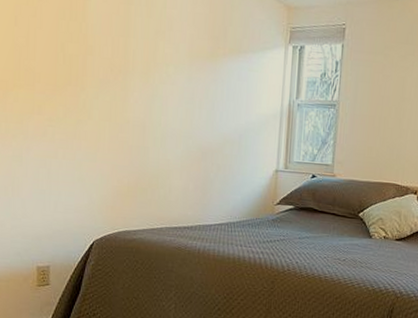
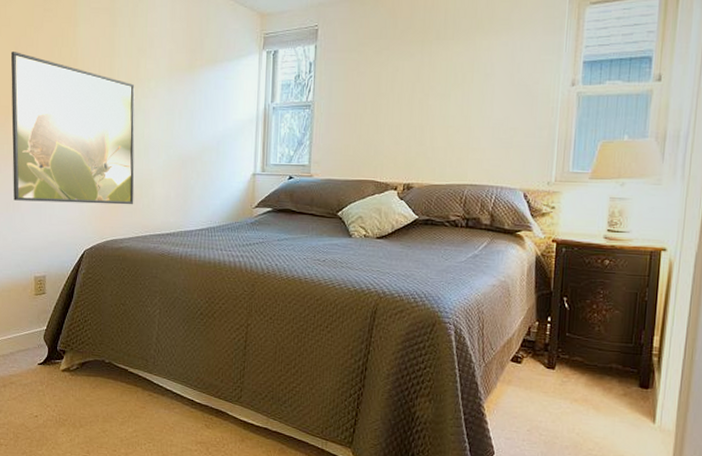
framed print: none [9,21,152,196] -> present [10,52,135,205]

